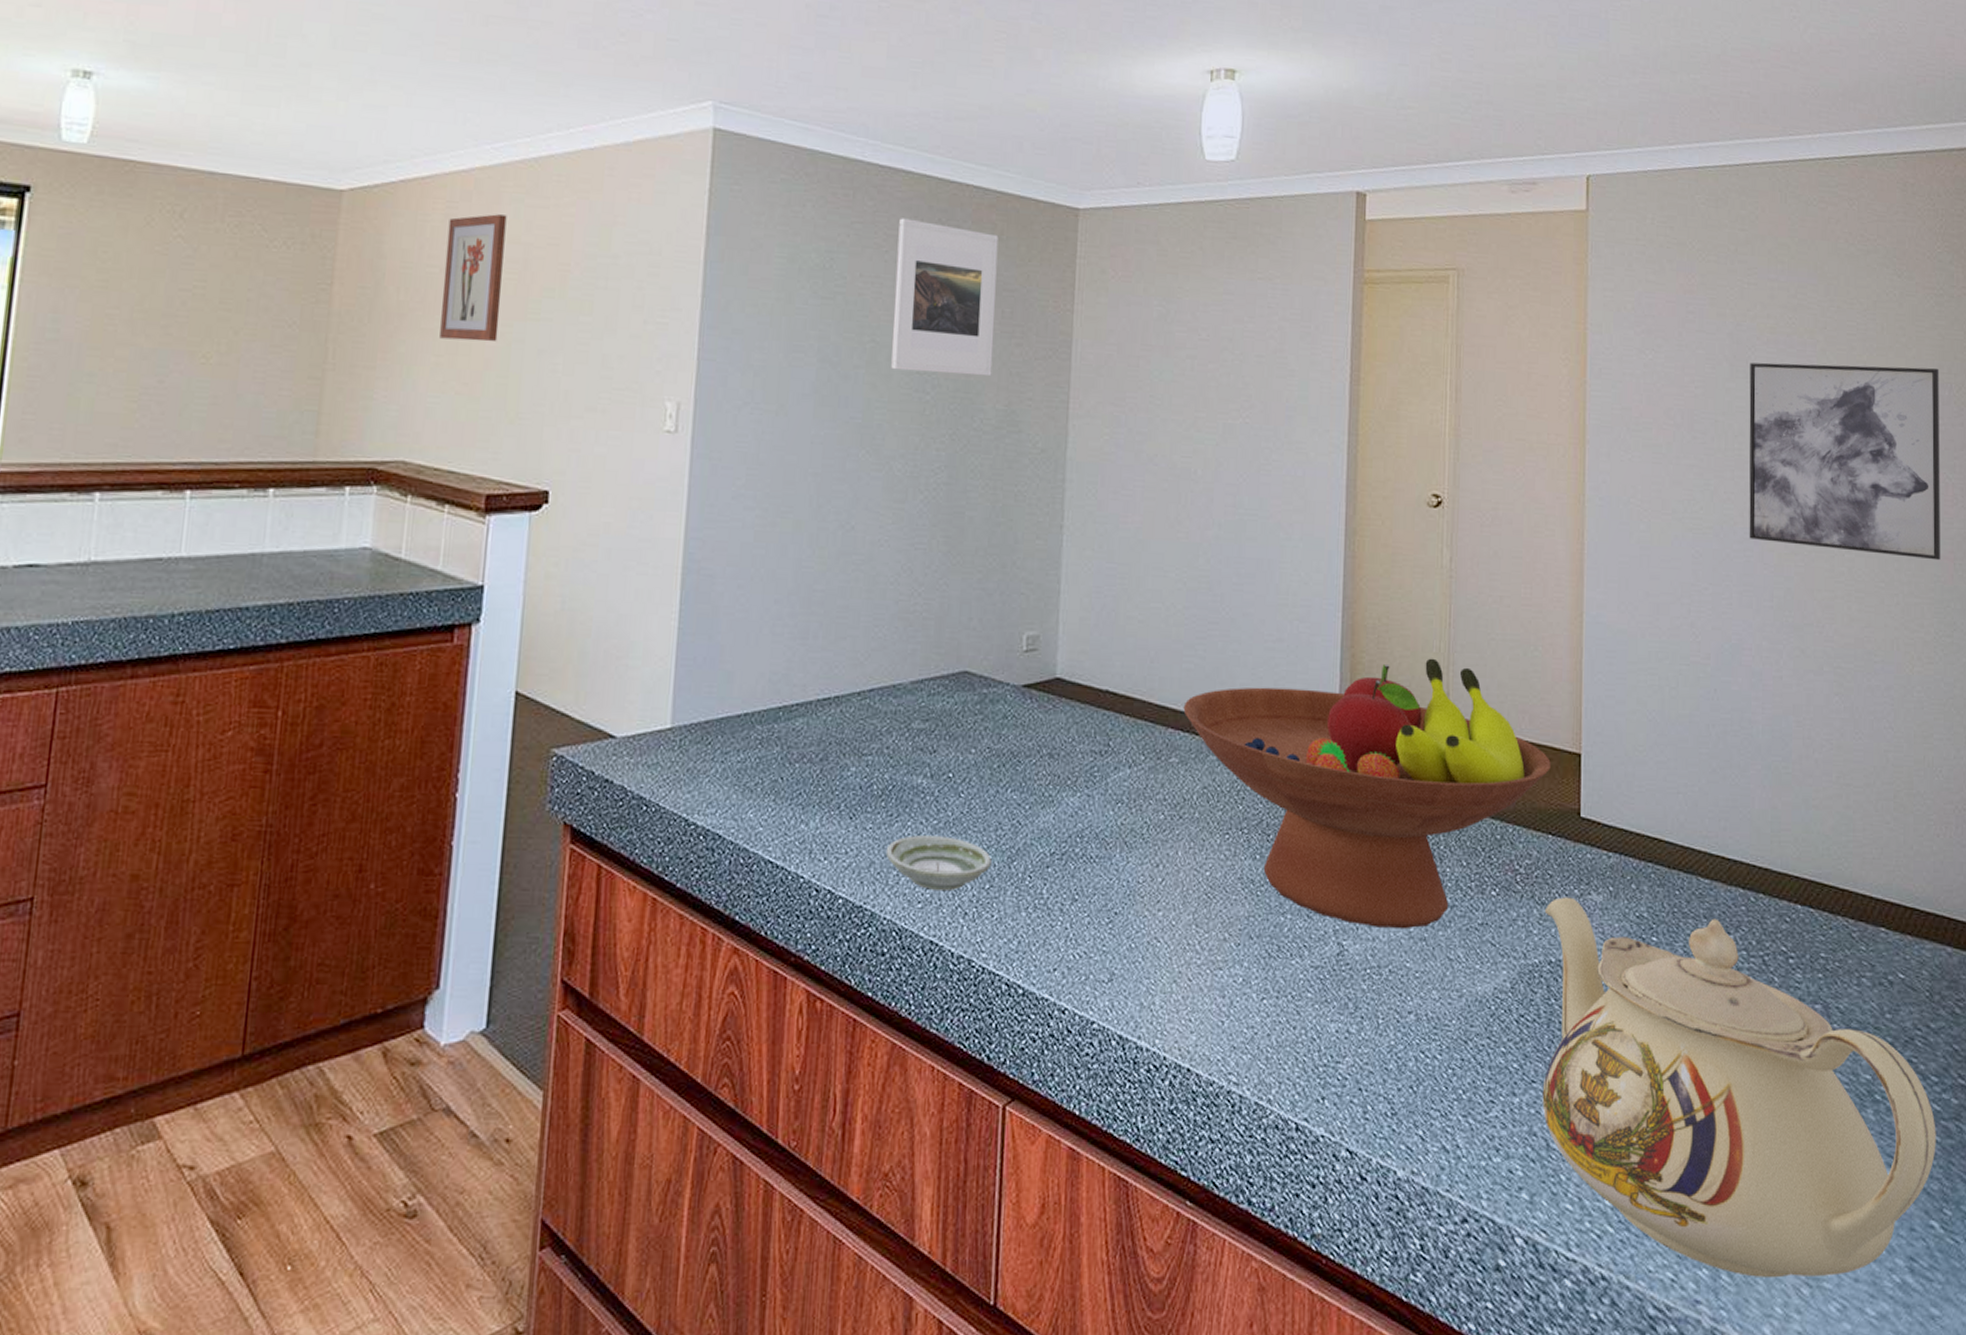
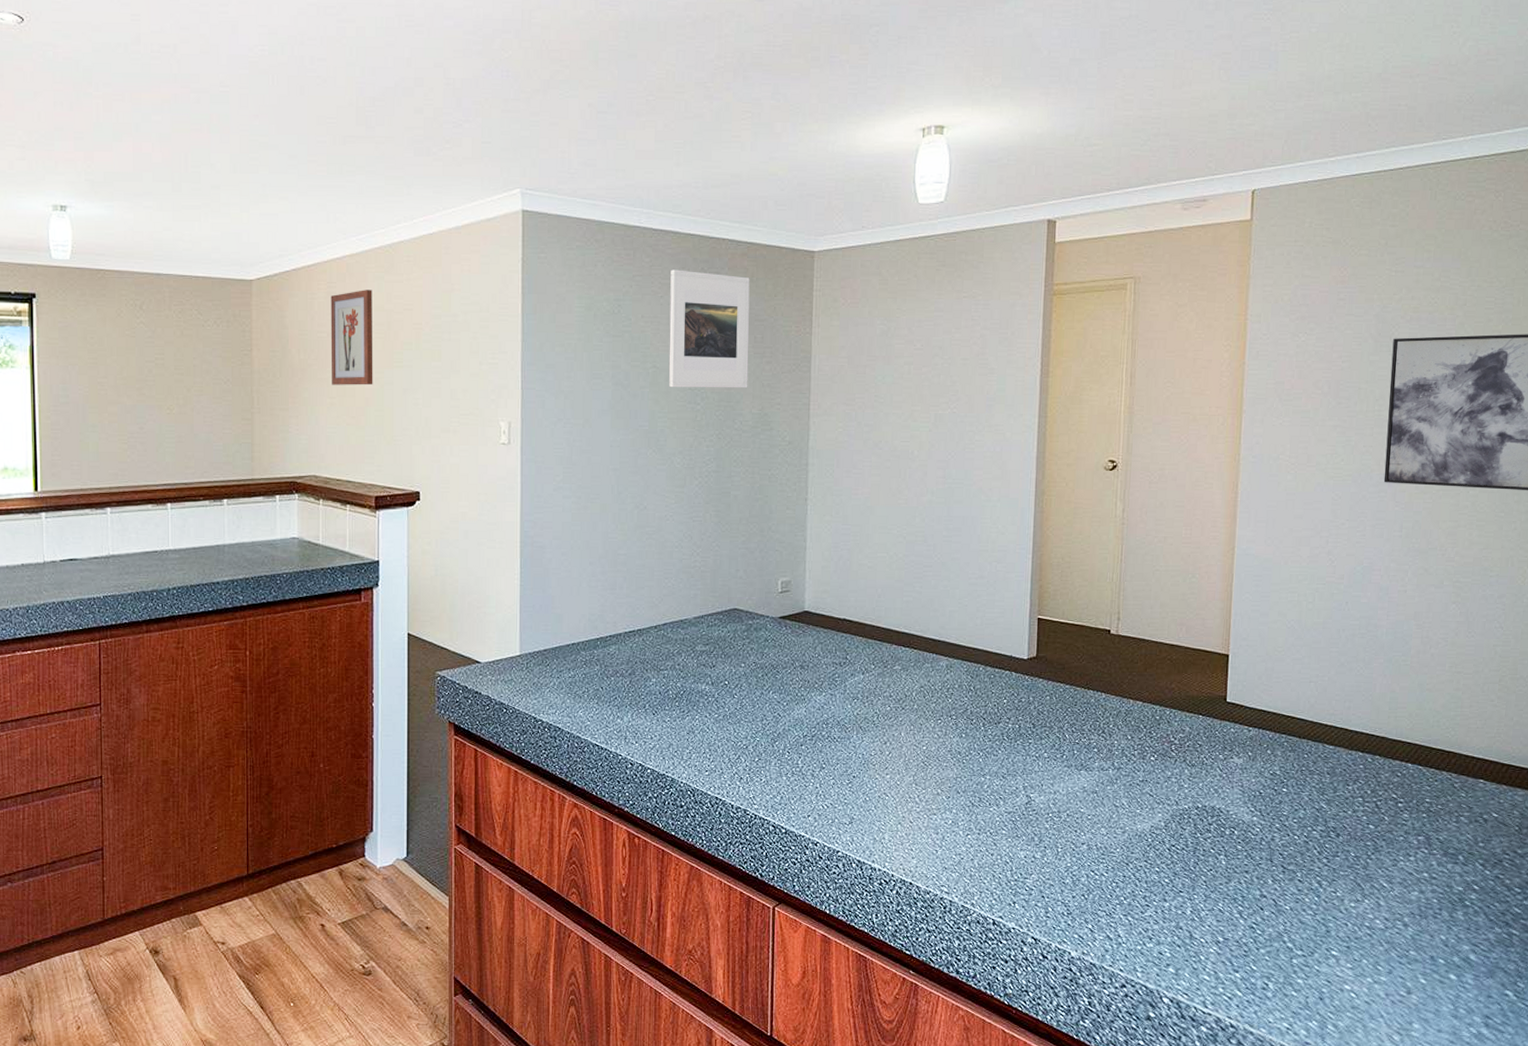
saucer: present [885,835,992,890] -> none [680,725,759,762]
fruit bowl: present [1183,658,1551,929] -> none [904,586,1203,785]
teapot: present [1542,897,1936,1277] -> none [1187,760,1516,1028]

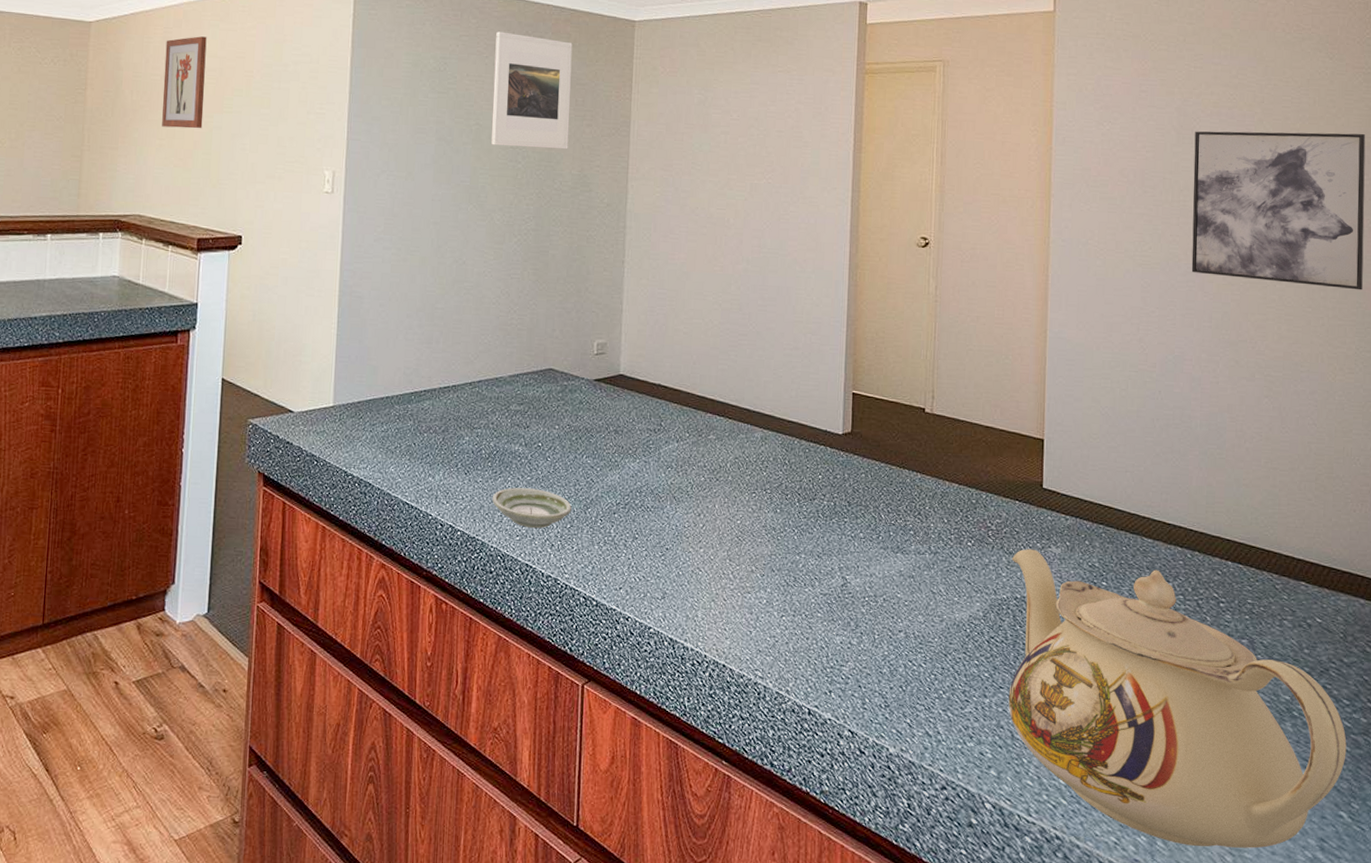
saucer: none [680,725,759,762] -> present [492,487,572,528]
teapot: none [1187,760,1516,1028] -> present [1008,549,1347,849]

